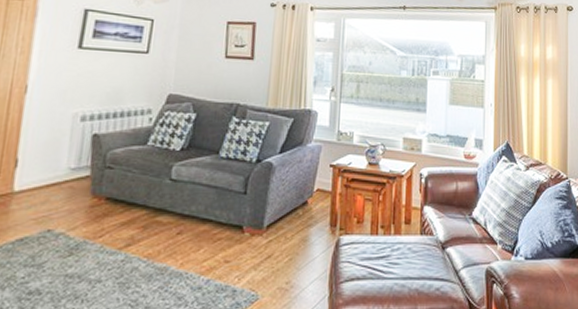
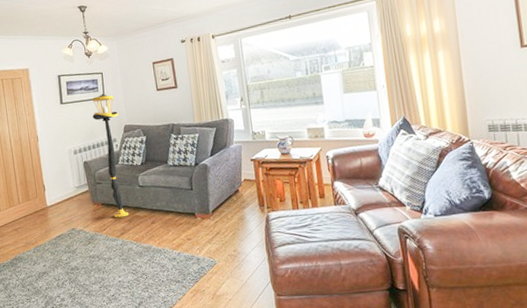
floor lamp: none [121,46,164,221] -> present [92,93,128,218]

